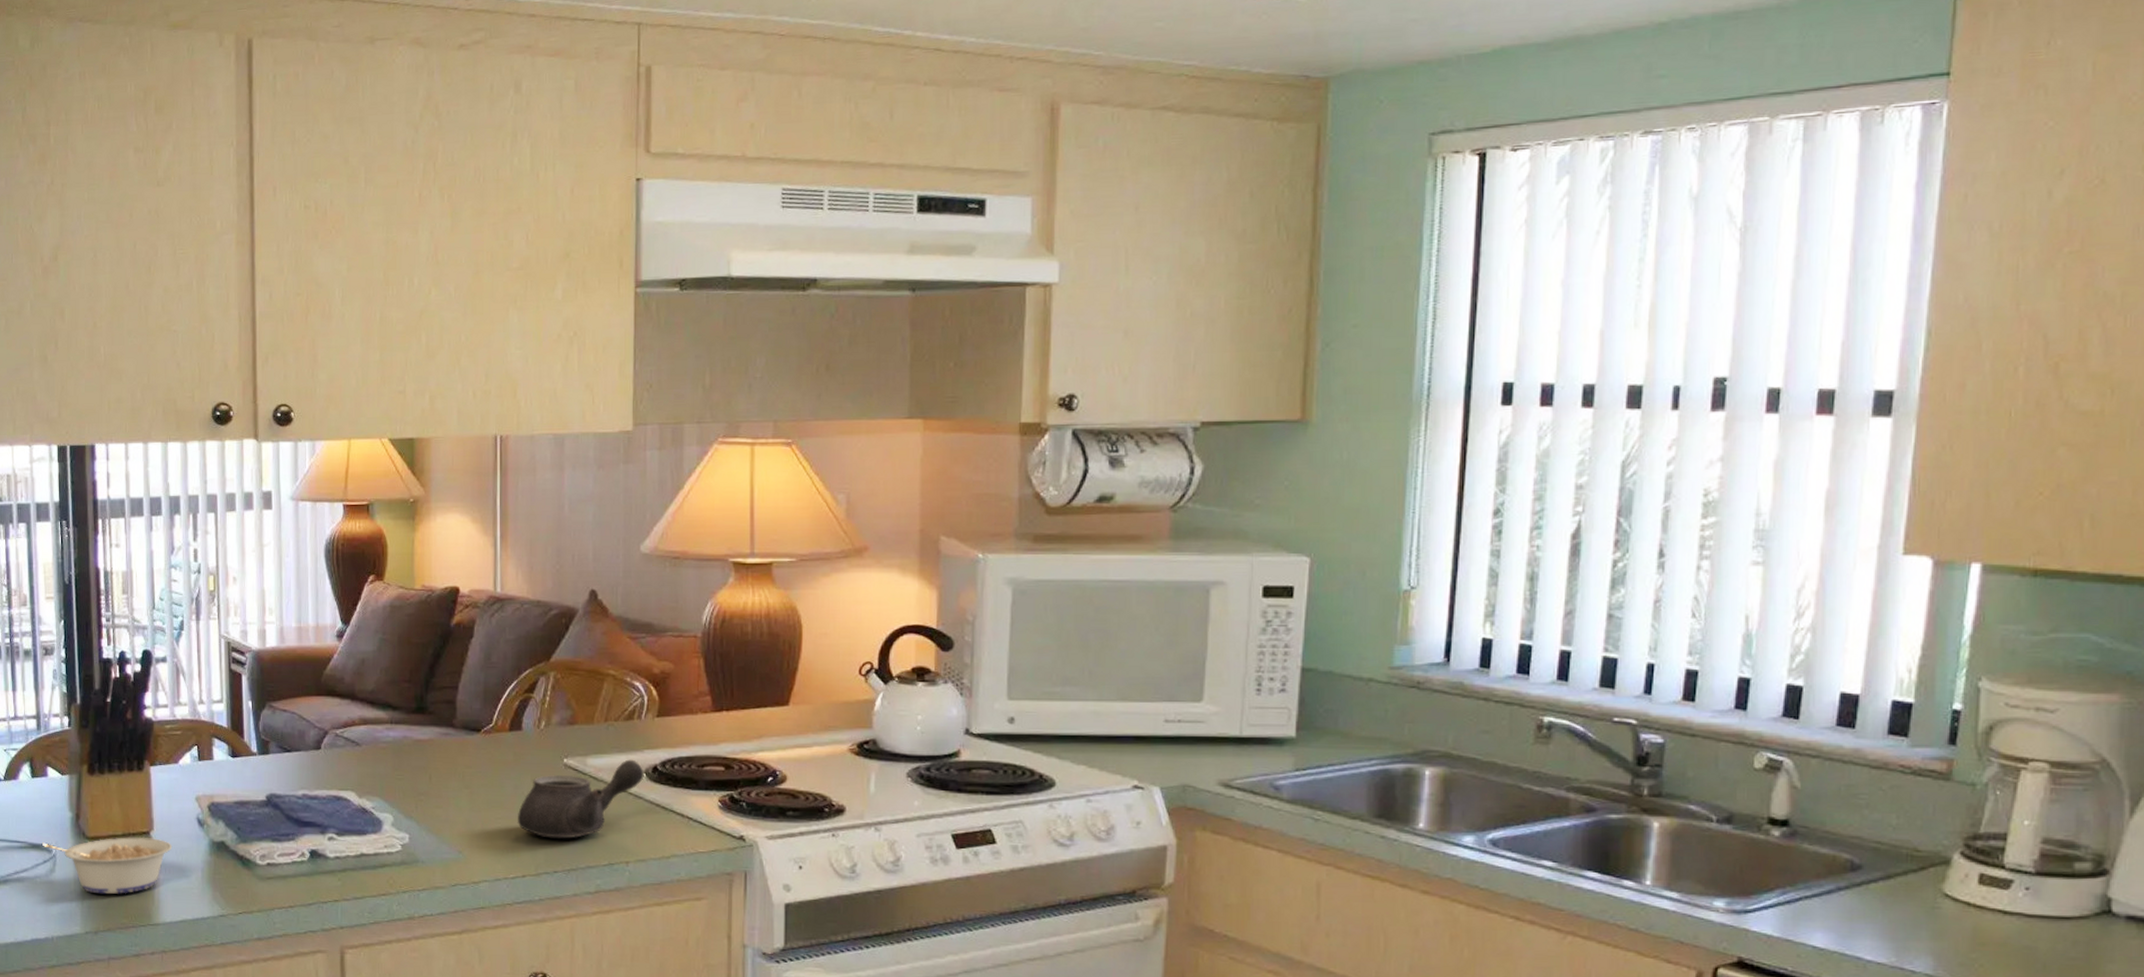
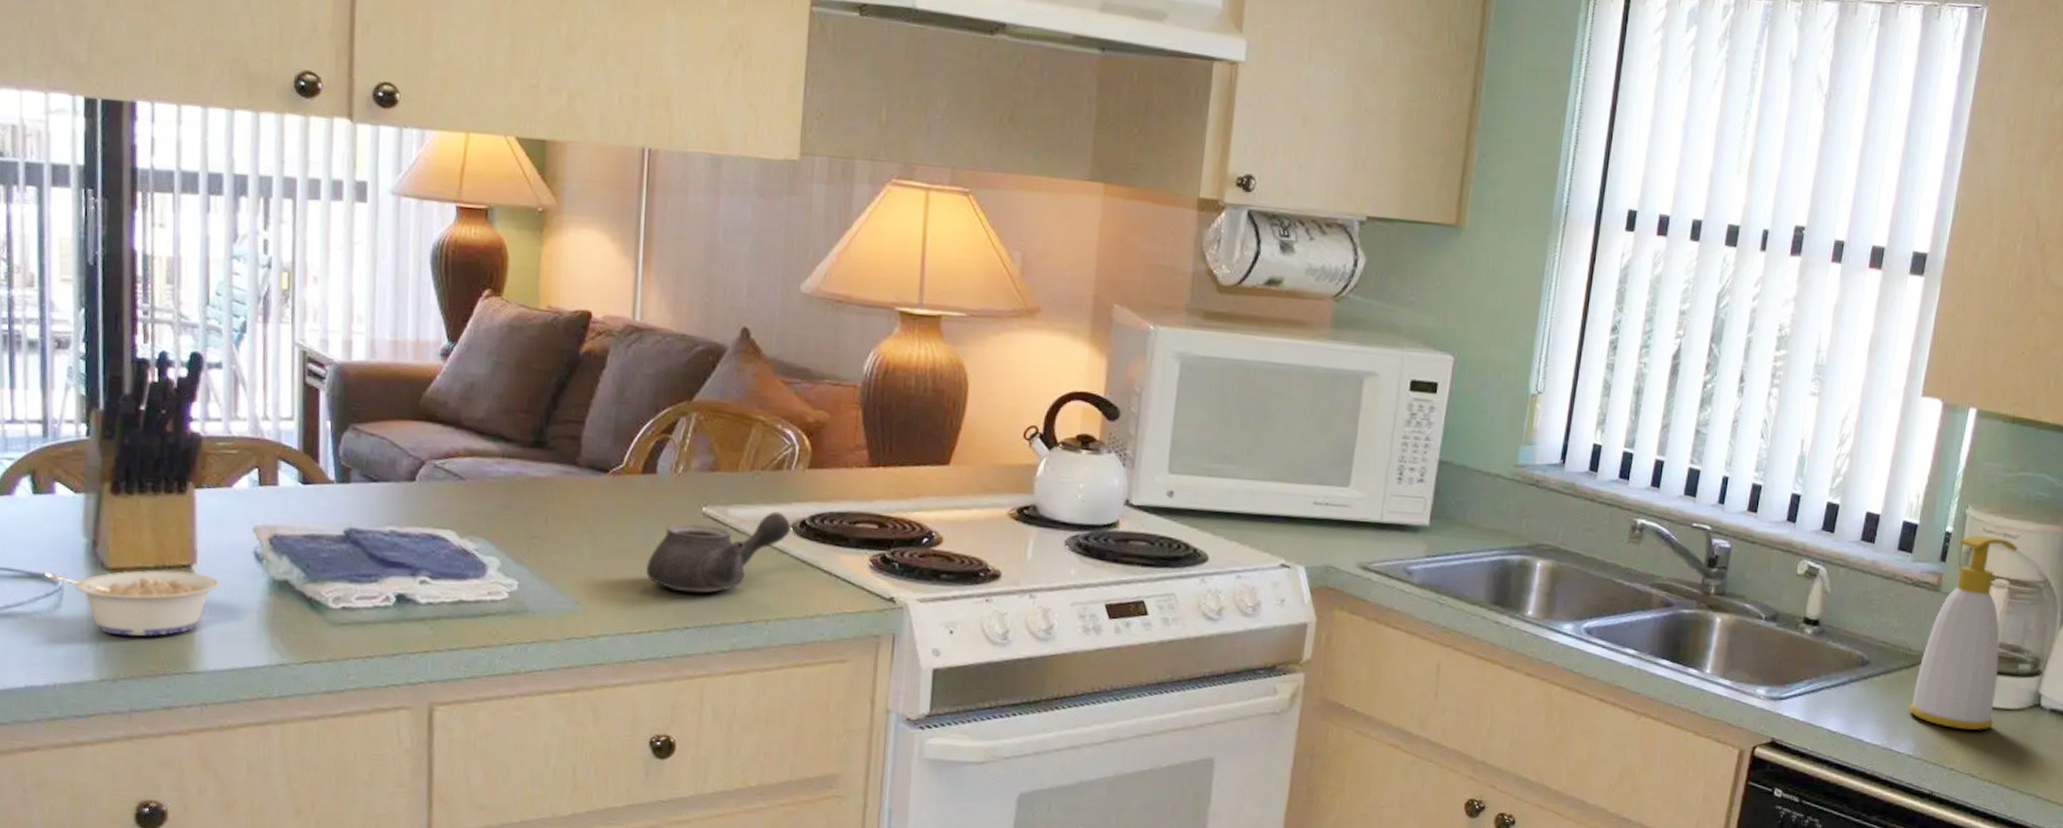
soap bottle: none [1922,710,2058,943] -> present [1909,534,2018,730]

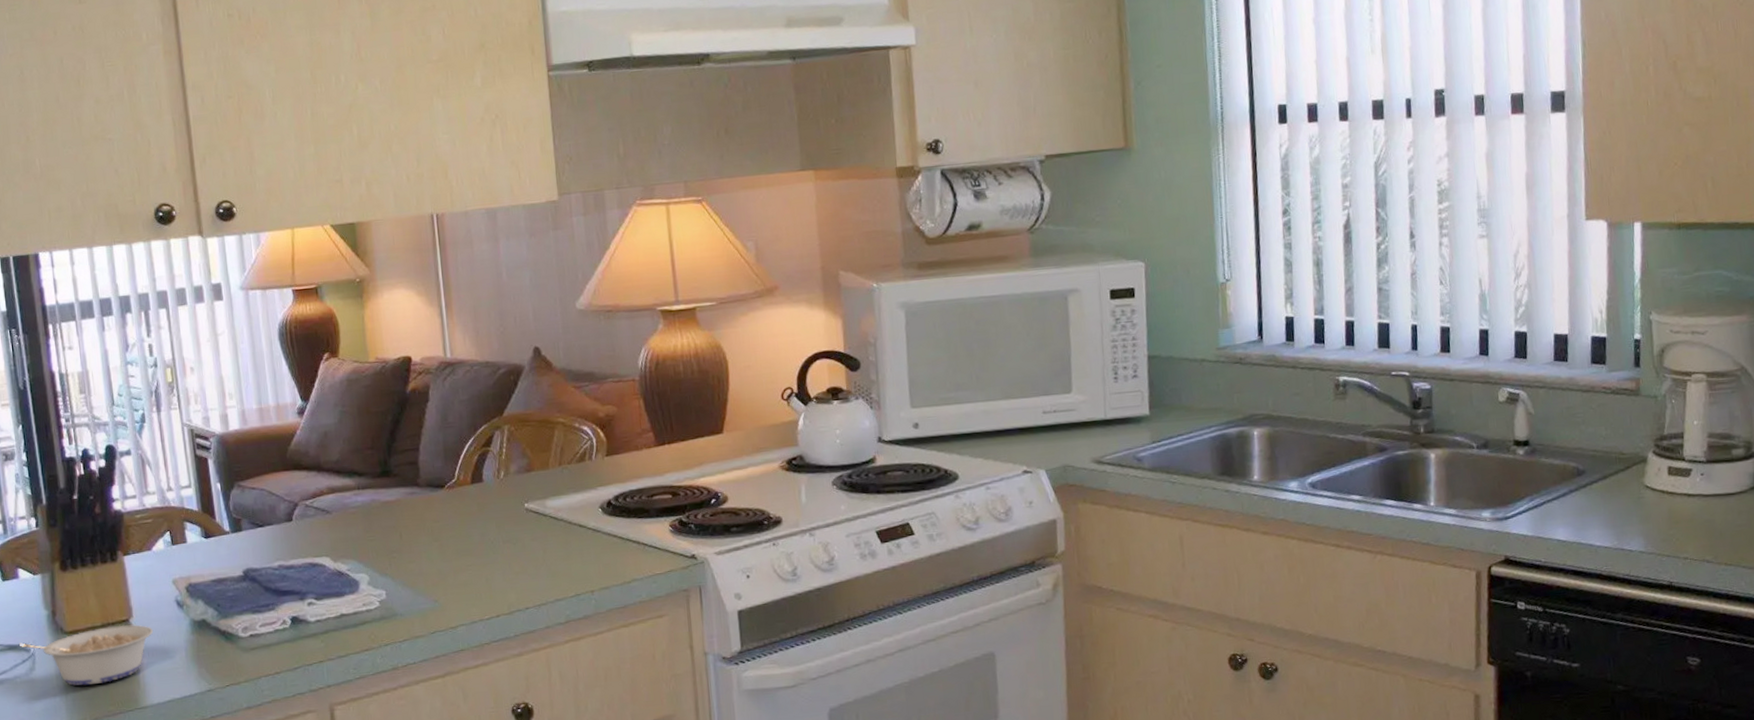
teapot: present [646,511,791,593] -> none [487,497,600,578]
soap bottle: present [1909,534,2018,730] -> none [1632,336,1718,520]

